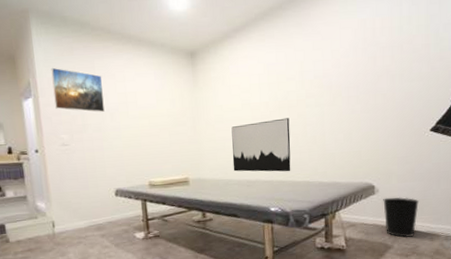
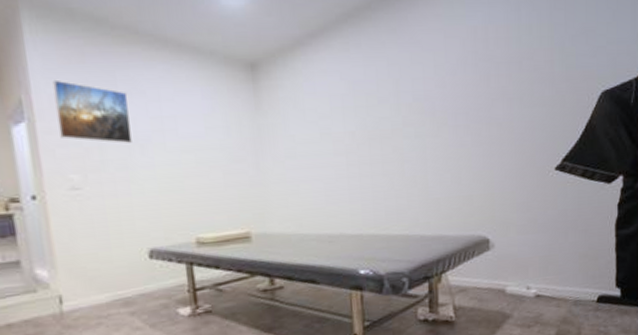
wall art: present [231,118,291,172] -> none [307,152,385,224]
wastebasket: present [383,196,419,238] -> none [499,252,542,305]

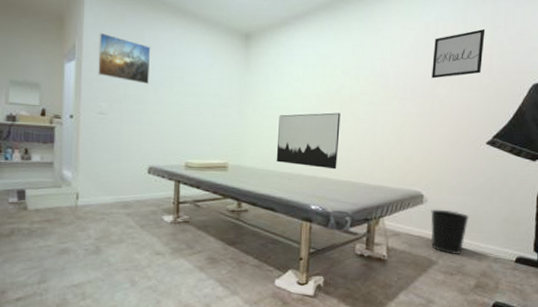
wall art: none [307,152,385,224] -> present [276,112,341,170]
wall art: none [485,28,544,97] -> present [431,28,486,79]
wastebasket: none [499,252,542,305] -> present [430,209,469,255]

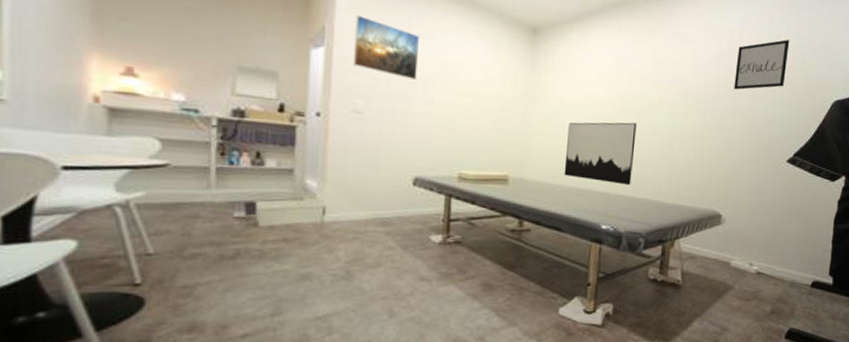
wastebasket: present [430,209,469,255] -> none [727,230,767,280]

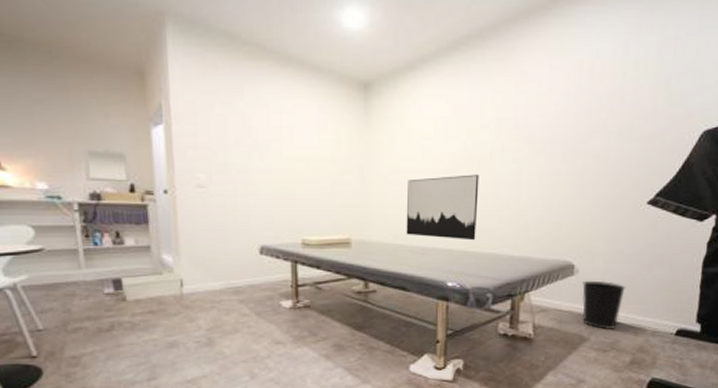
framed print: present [353,14,420,80] -> none [189,88,253,149]
wastebasket: none [727,230,767,280] -> present [582,280,625,330]
wall art: present [734,39,790,90] -> none [585,64,650,129]

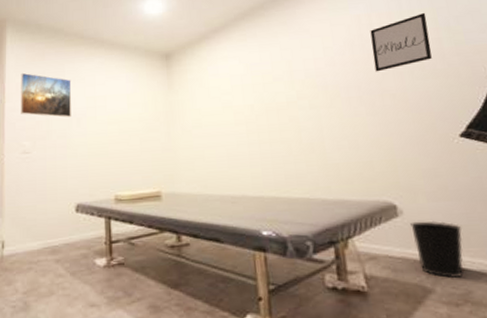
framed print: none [189,88,253,149] -> present [21,72,72,118]
wall art: present [406,174,479,241] -> none [211,122,285,186]
wall art: none [585,64,650,129] -> present [370,12,432,72]

